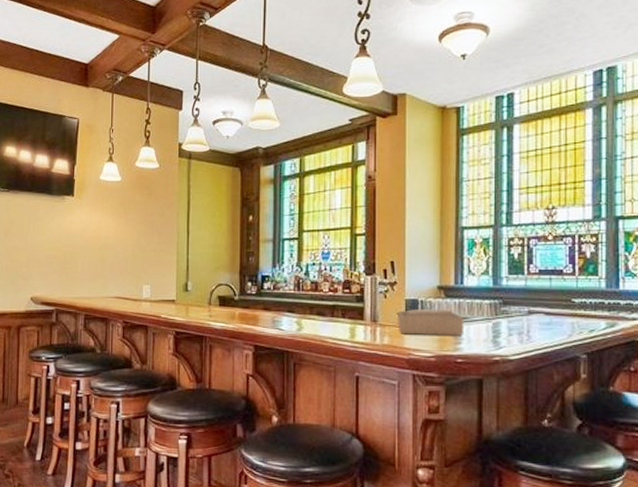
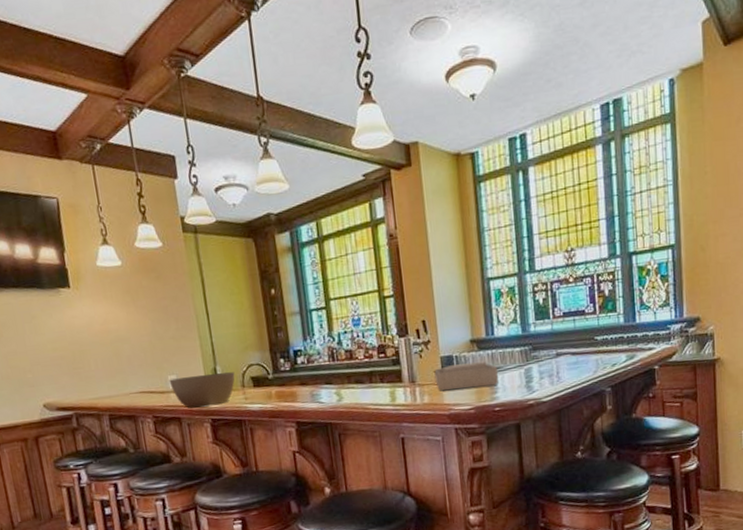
bowl: none [143,288,204,319] -> present [169,372,235,408]

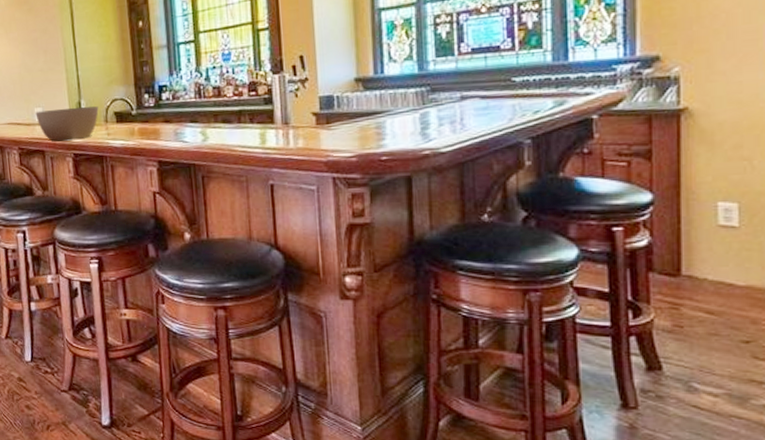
napkin holder: present [434,361,498,391] -> none [311,103,387,135]

